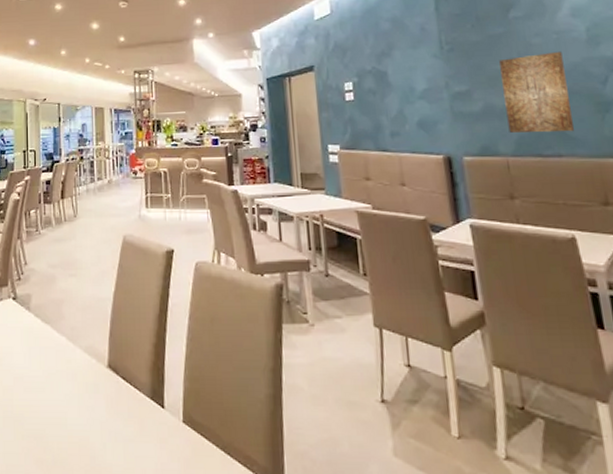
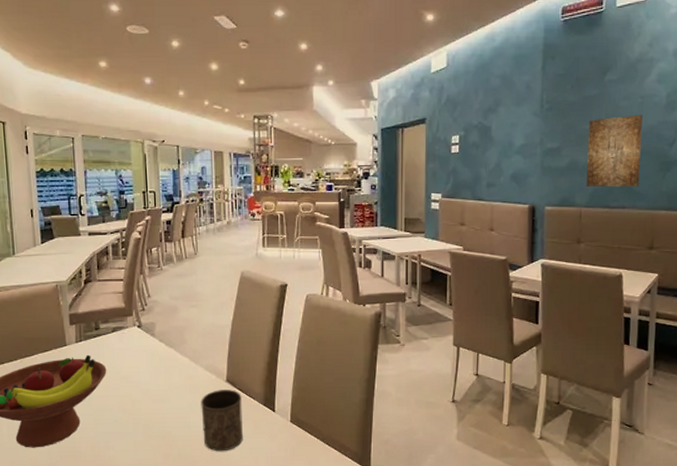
cup: none [79,377,127,459] -> present [201,390,243,452]

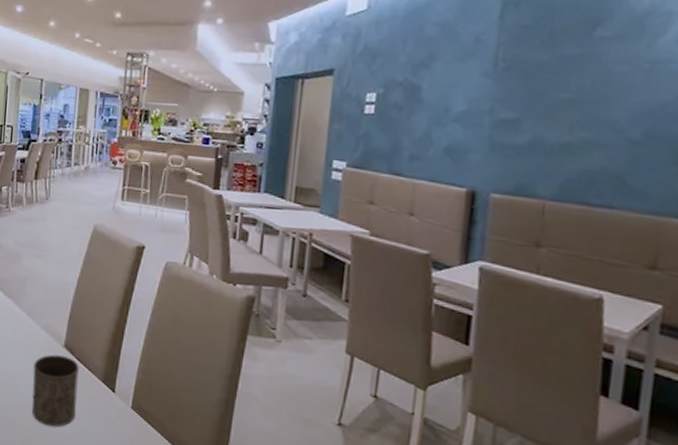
wall art: present [586,114,643,187] -> none [555,84,651,182]

